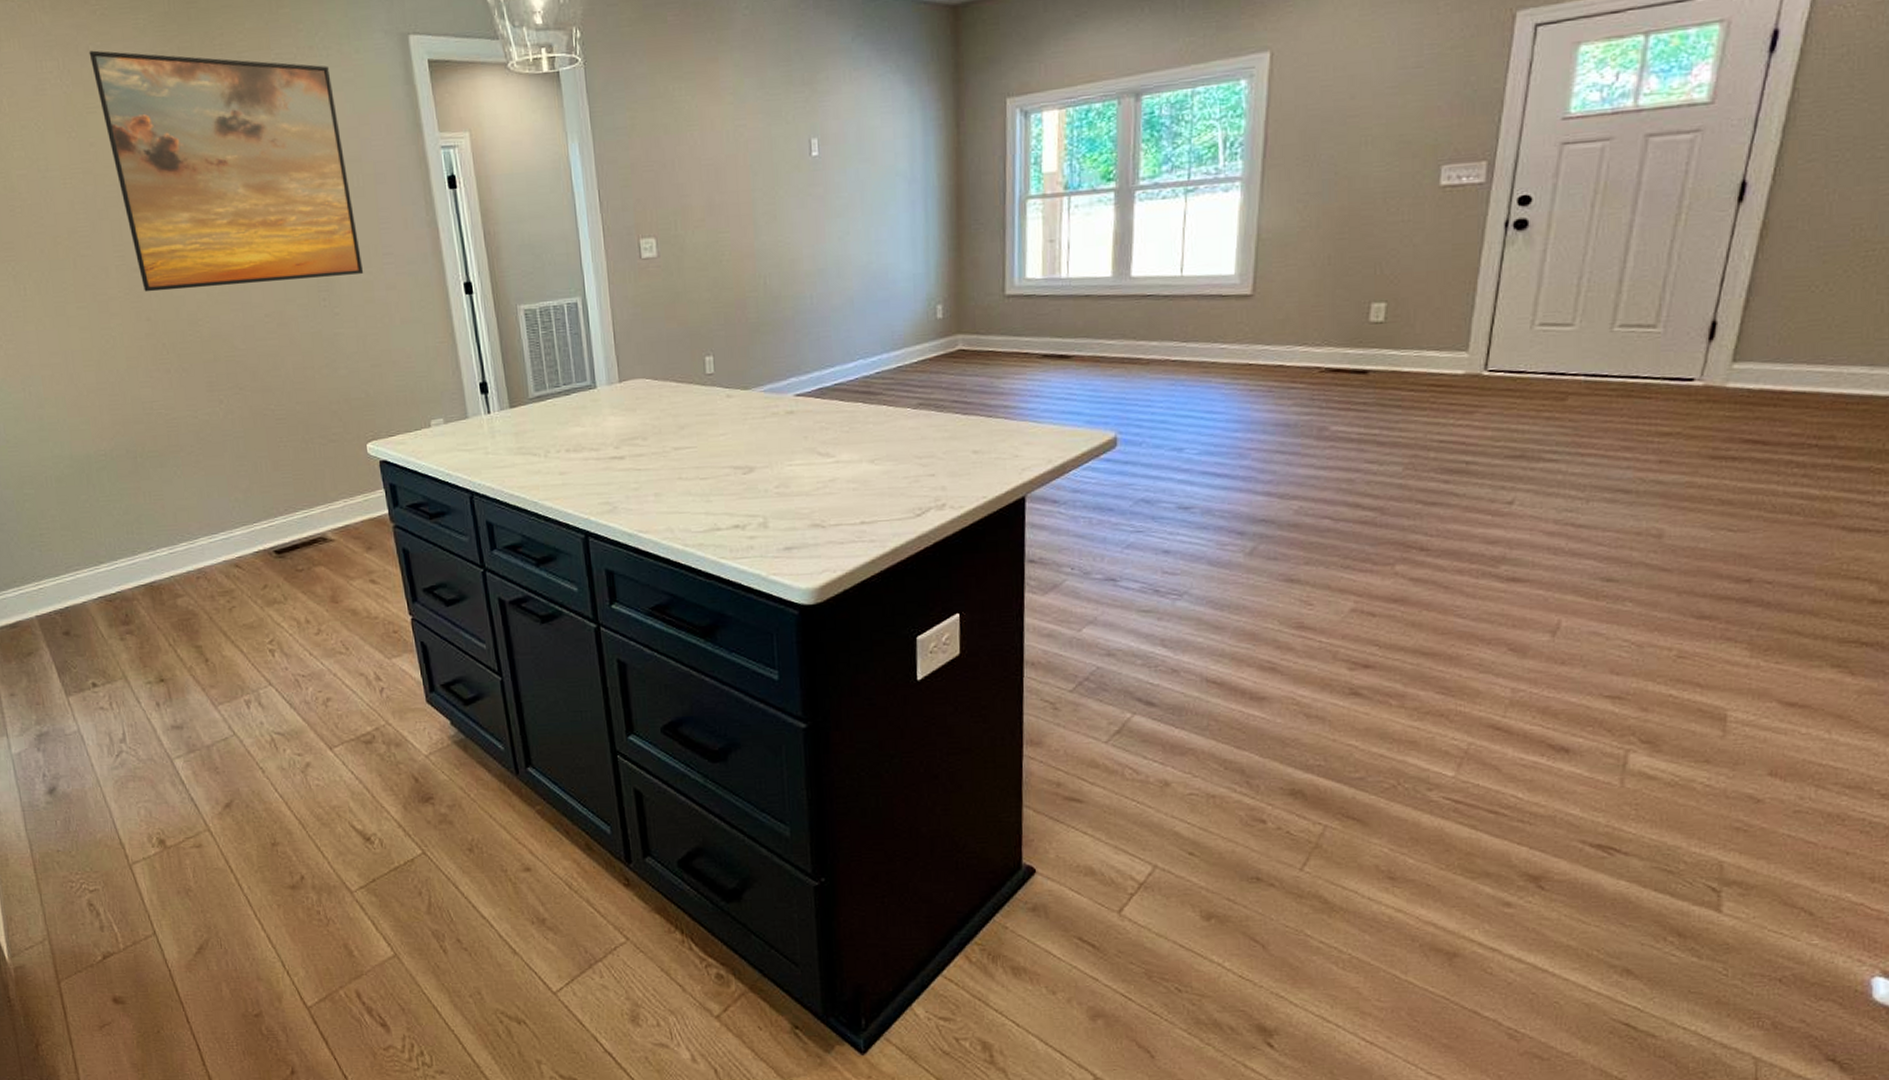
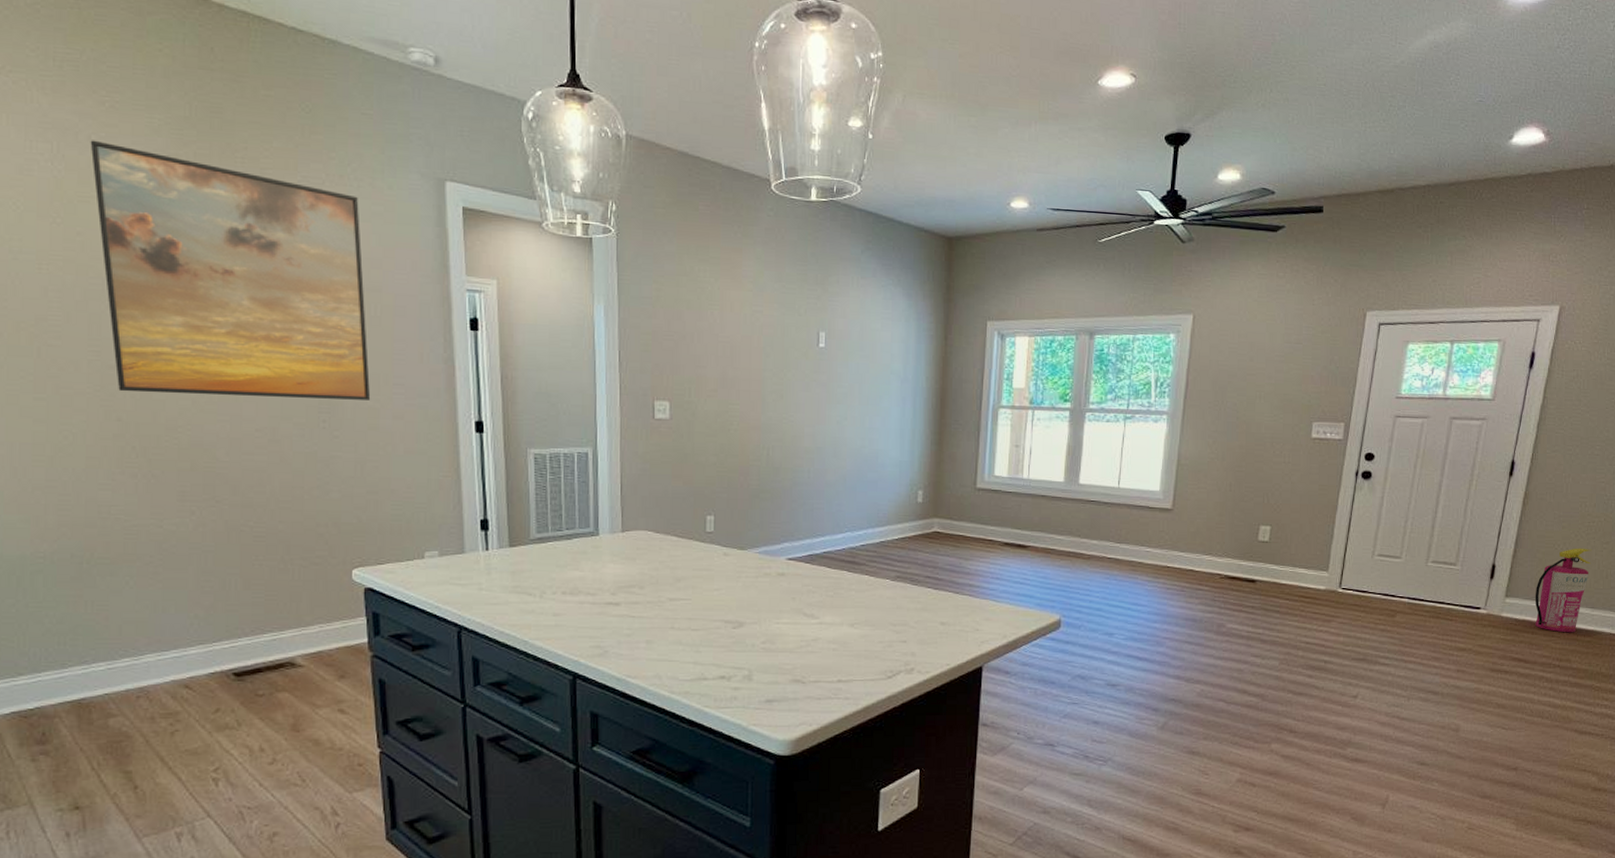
fire extinguisher: none [1778,286,1871,402] -> present [1535,548,1592,633]

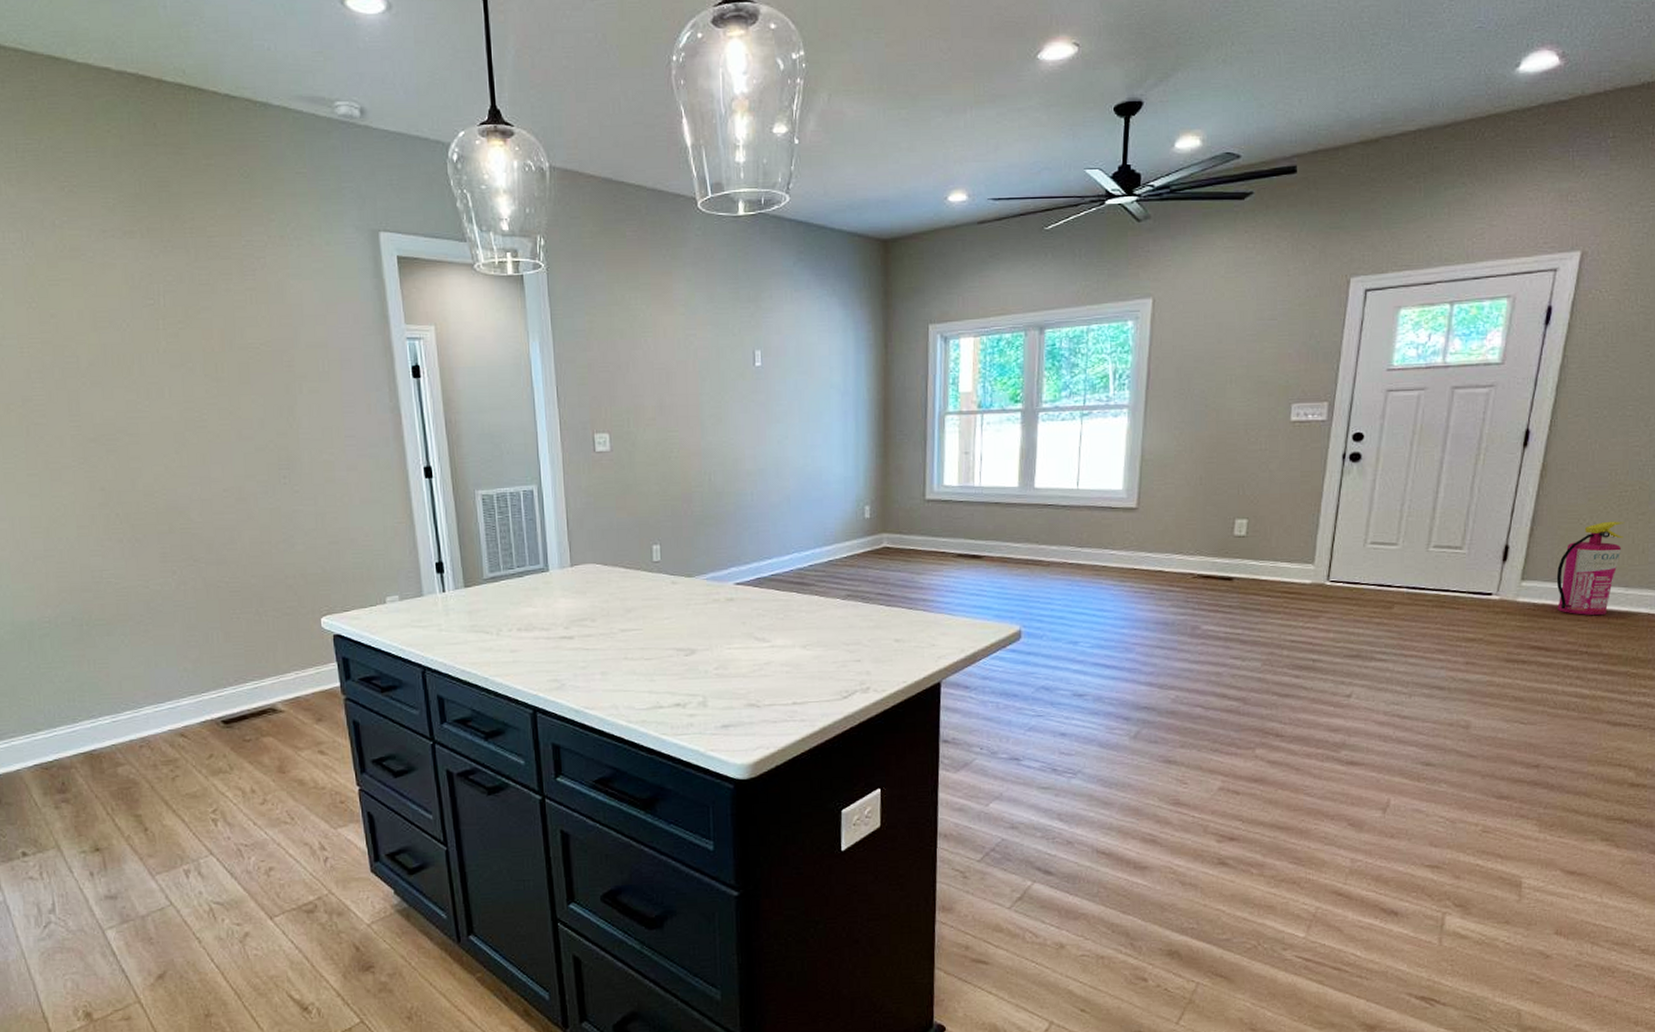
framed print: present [90,140,371,400] -> none [54,225,326,463]

